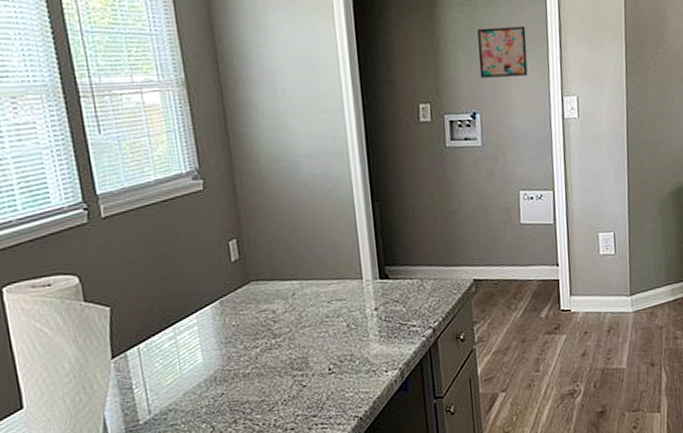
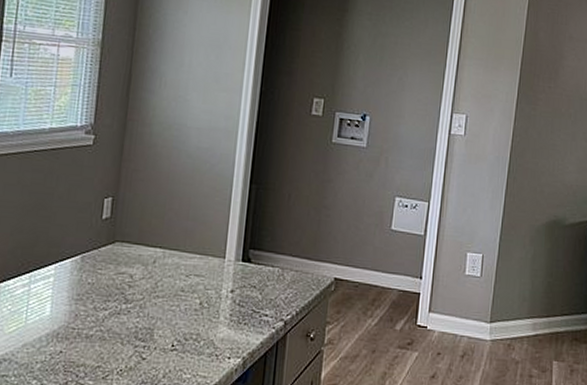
wall art: present [477,26,528,78] -> none [377,37,427,88]

